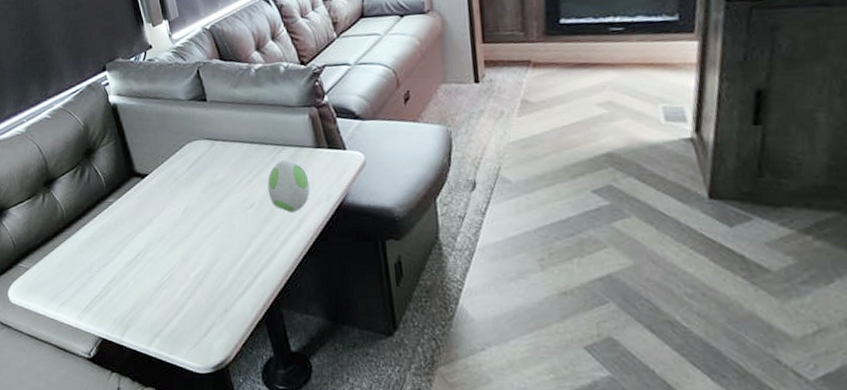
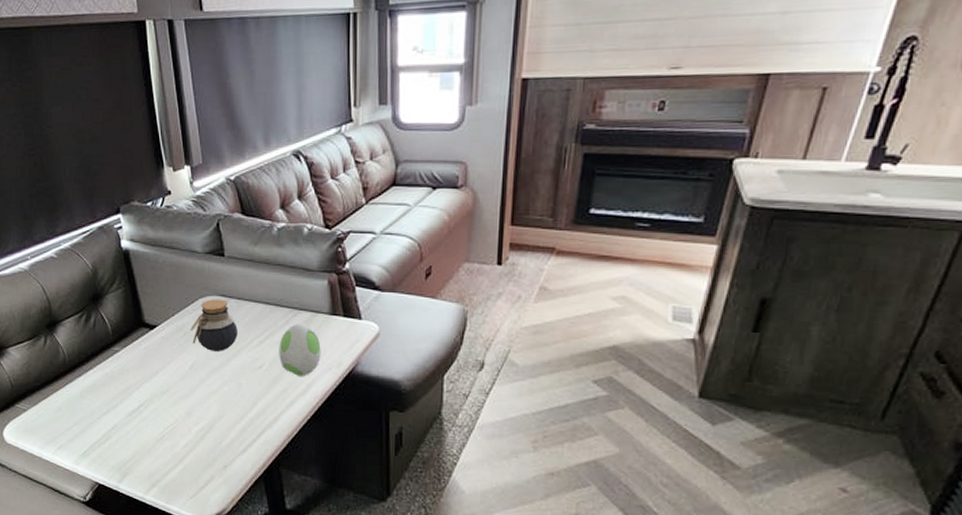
jar: none [179,142,226,194] -> present [190,299,238,351]

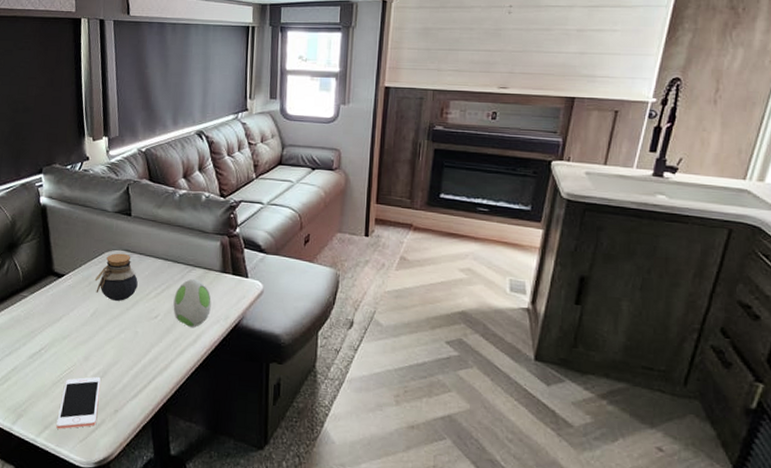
cell phone: none [164,432,206,487] -> present [56,377,101,429]

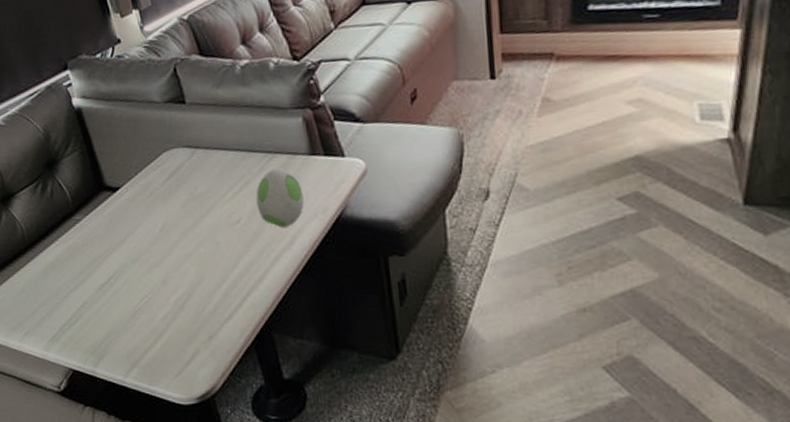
cell phone: present [56,377,101,429] -> none [143,302,190,366]
jar: present [94,253,138,301] -> none [156,150,209,209]

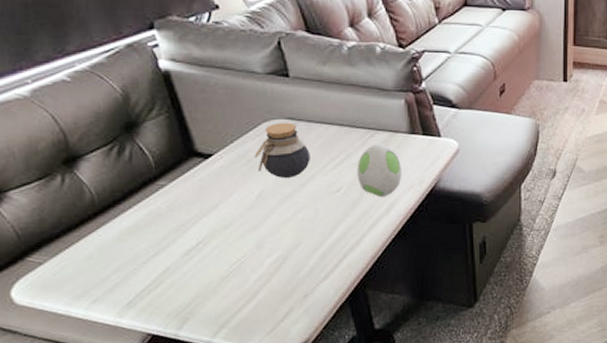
jar: none [156,150,209,209] -> present [254,122,310,178]

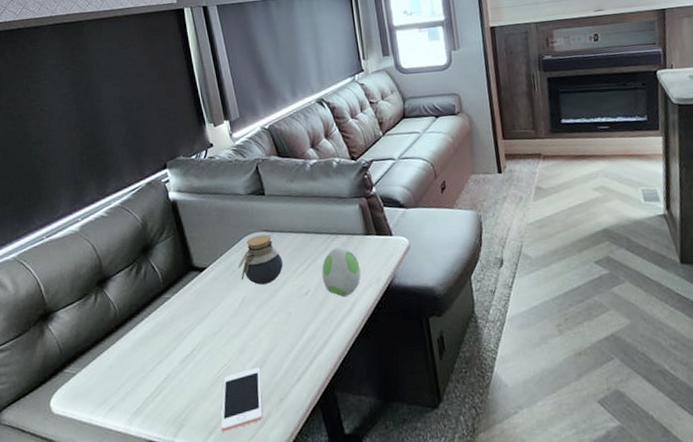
cell phone: none [234,264,284,326] -> present [221,368,263,432]

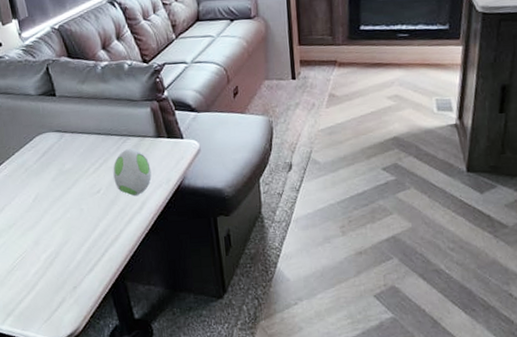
cell phone: present [221,368,263,432] -> none [18,259,57,314]
jar: present [238,234,283,285] -> none [30,134,75,183]

